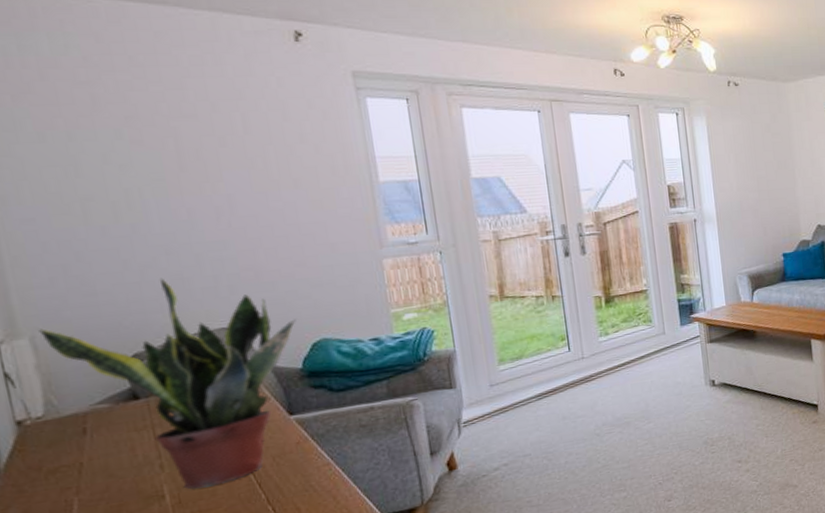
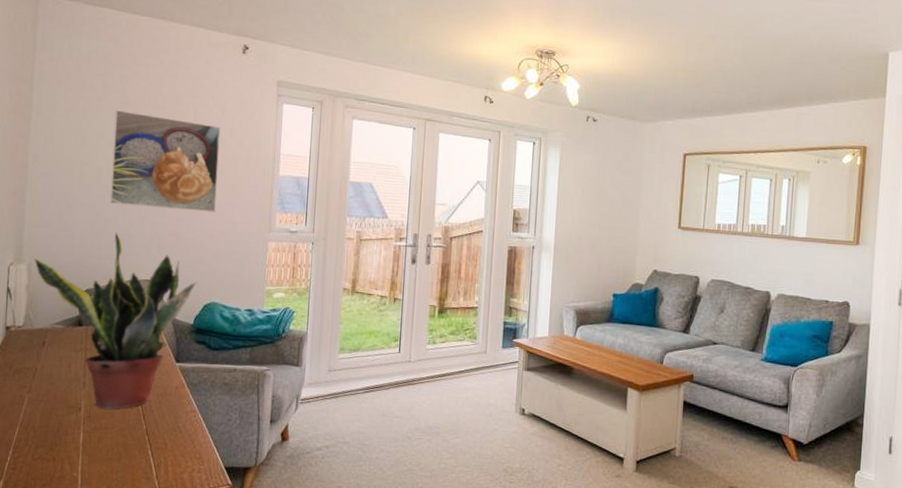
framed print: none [119,125,302,244] -> present [109,109,221,212]

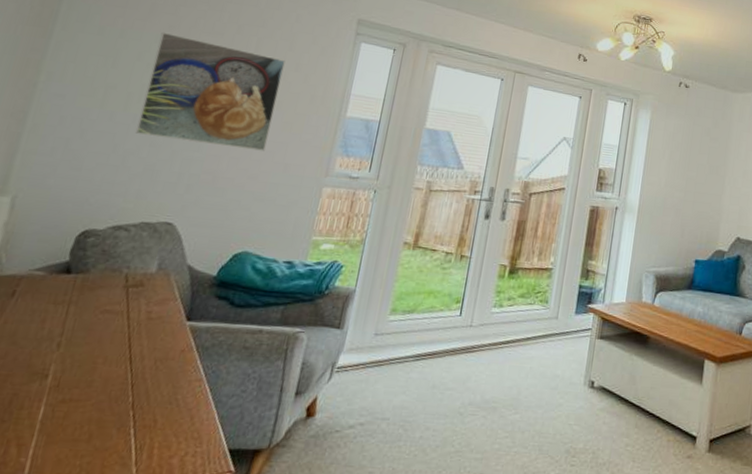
potted plant: present [34,232,197,409] -> none [22,166,229,377]

